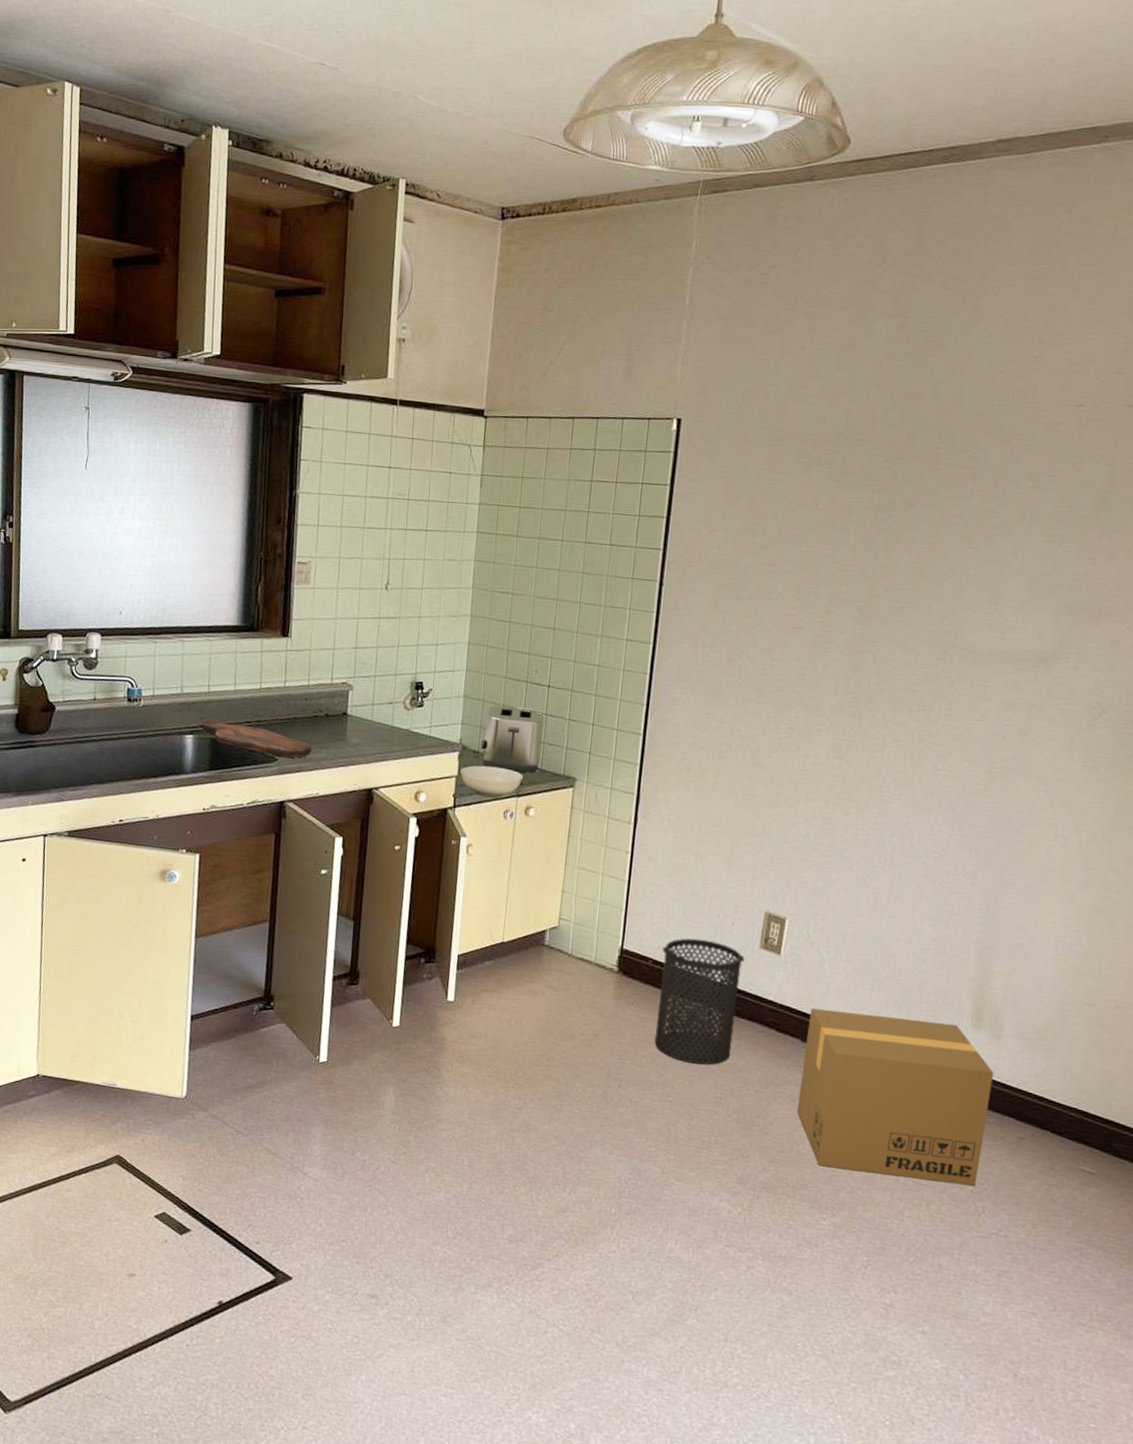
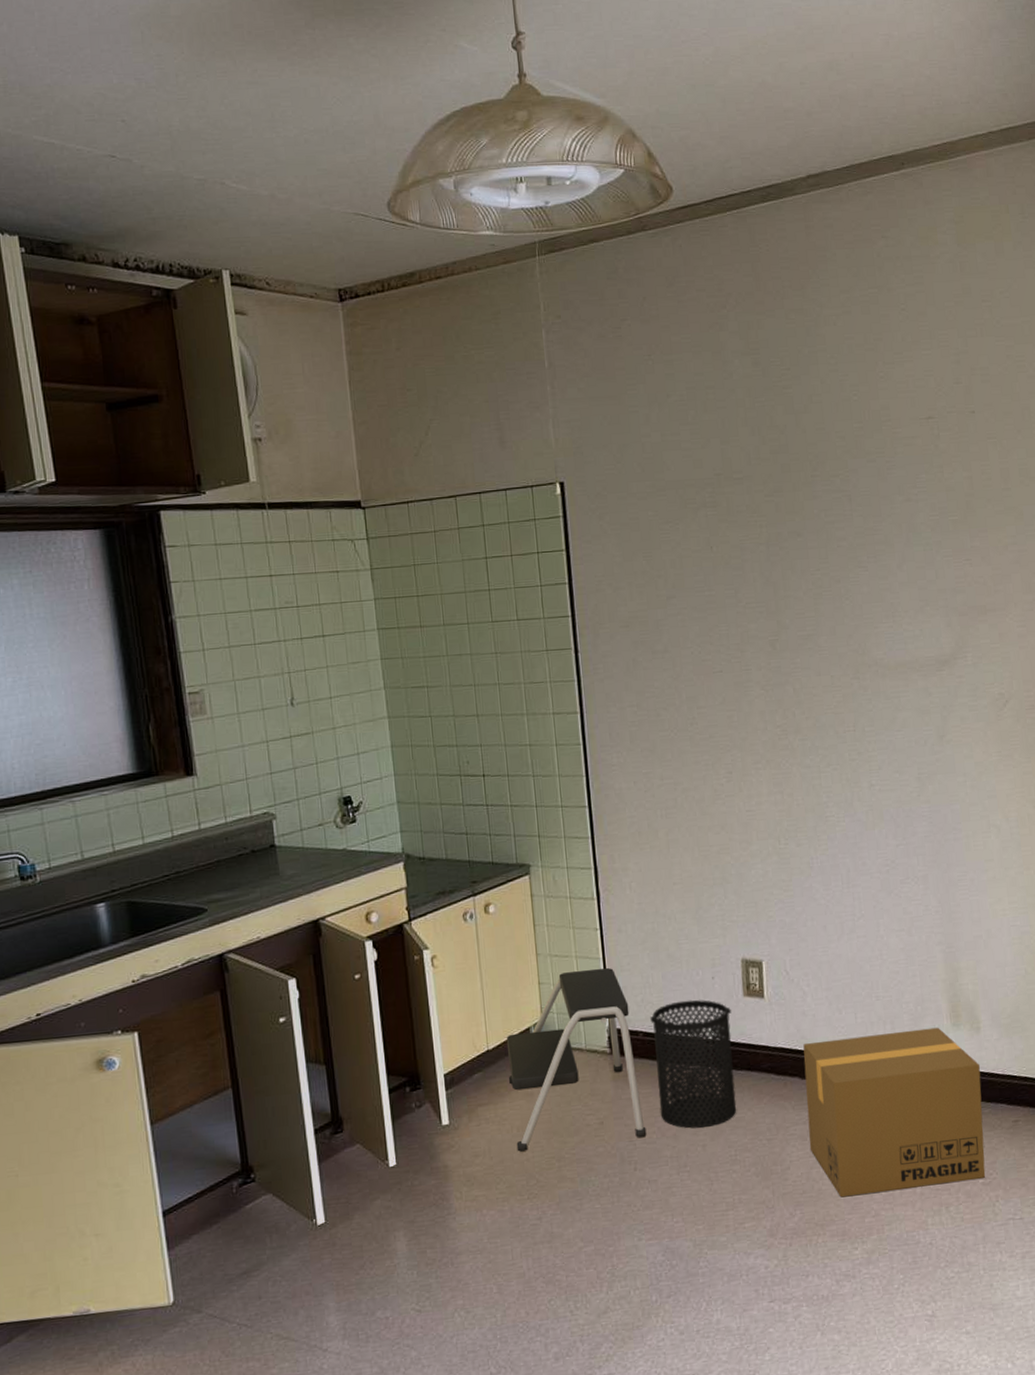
cutting board: present [201,721,312,758] -> none [113,879,244,907]
bowl: present [459,765,524,798] -> none [408,869,476,904]
toaster: present [480,705,545,774] -> none [424,802,490,872]
step stool: none [511,886,645,1059] -> present [506,967,647,1152]

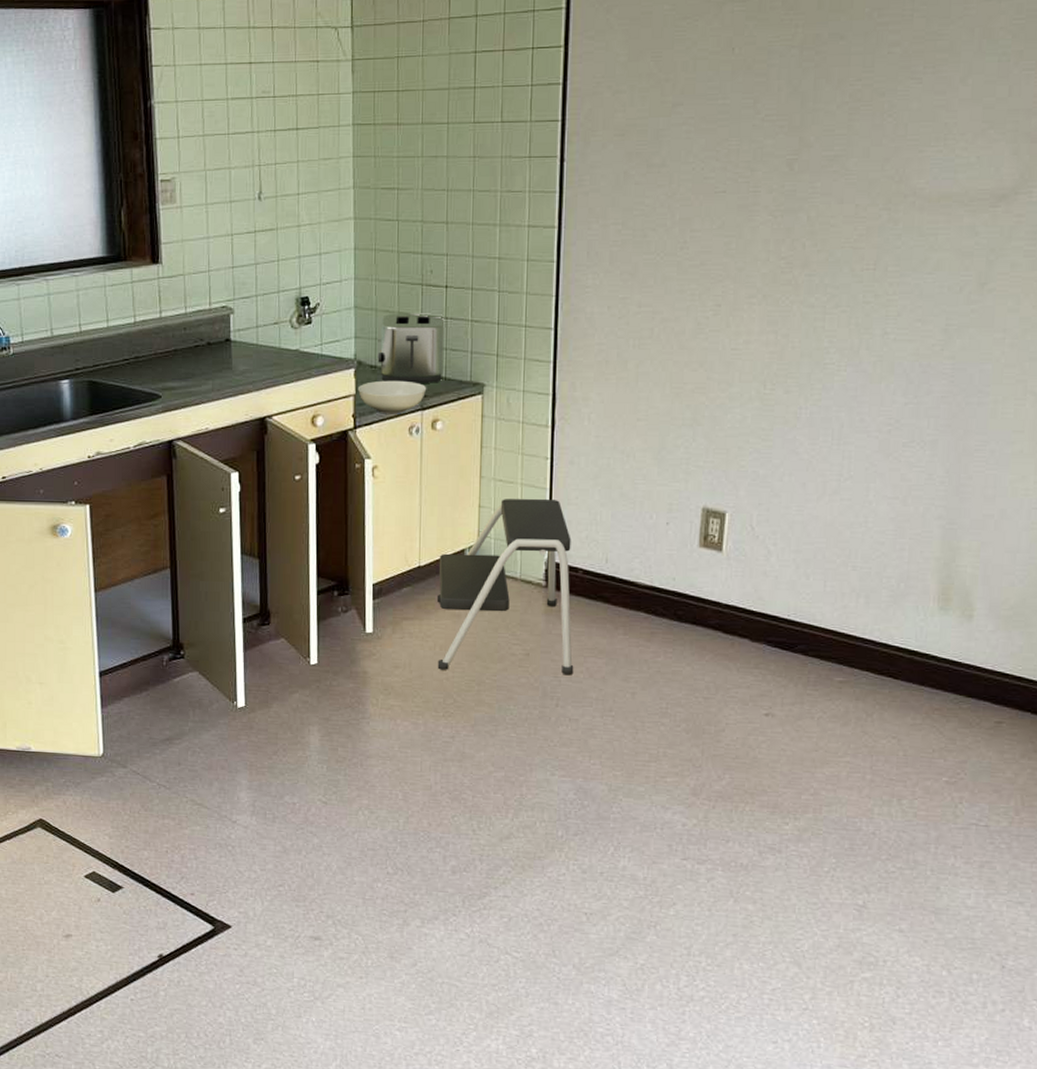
bowl: none [408,869,476,904] -> present [357,380,427,414]
toaster: none [424,802,490,872] -> present [377,313,445,383]
trash can: present [650,1000,737,1129] -> none [591,543,683,675]
cardboard box: present [803,1027,986,1198] -> none [750,605,966,776]

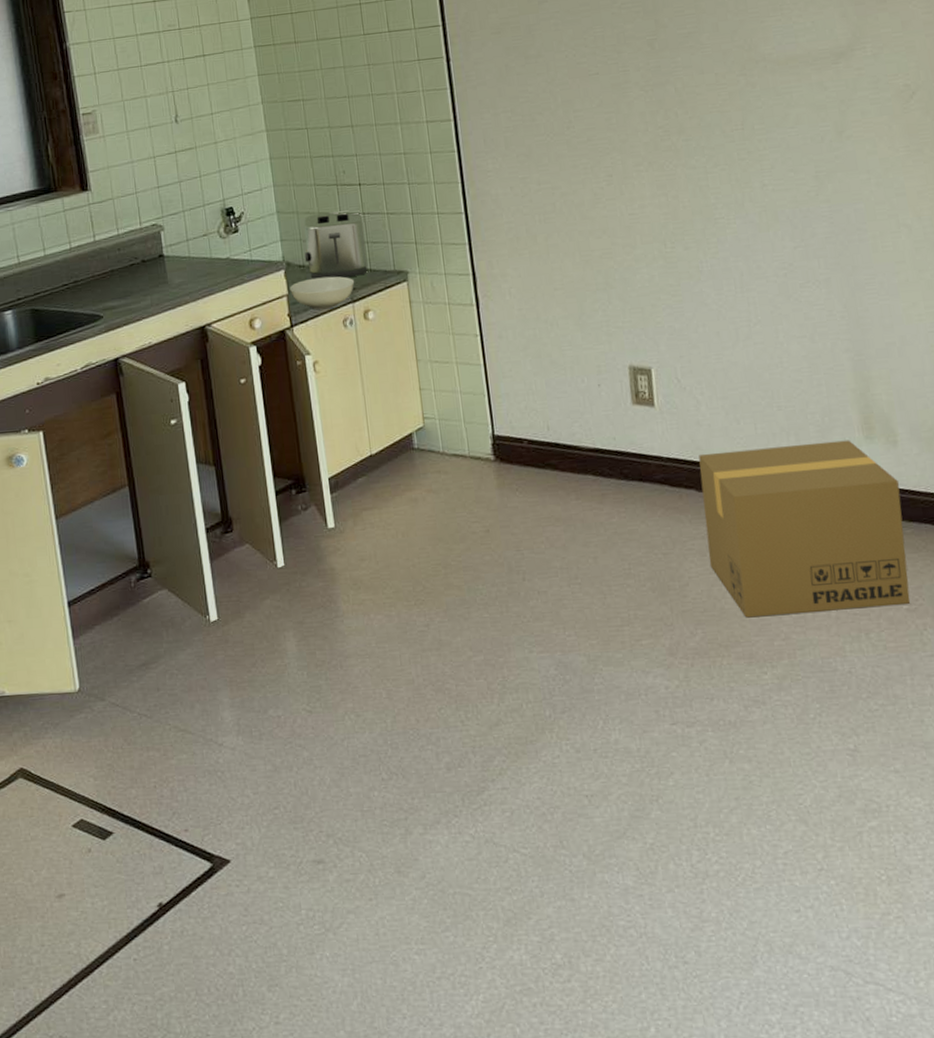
step stool: present [436,498,574,676] -> none [388,374,535,557]
cardboard box: none [750,605,966,776] -> present [699,440,910,618]

